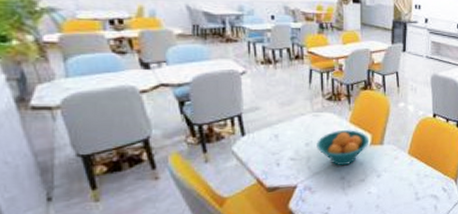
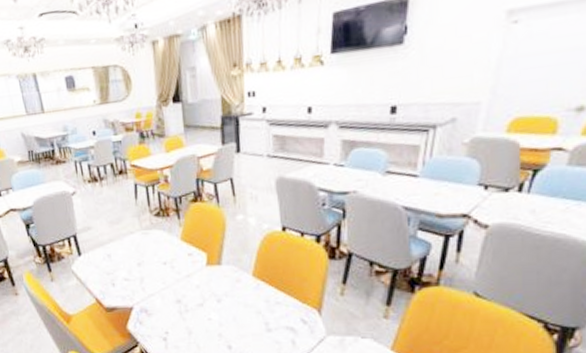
fruit bowl: present [316,130,370,166] -> none [148,248,205,288]

